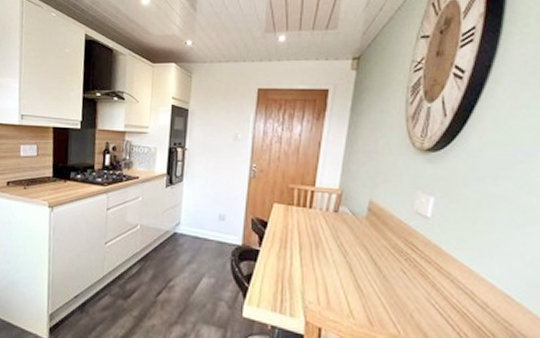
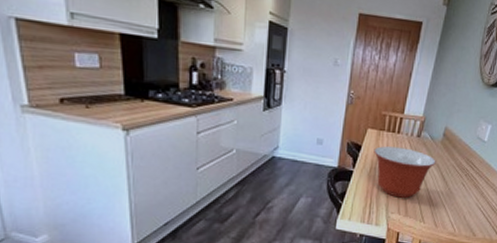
mixing bowl: none [282,223,362,285] -> present [374,146,436,198]

